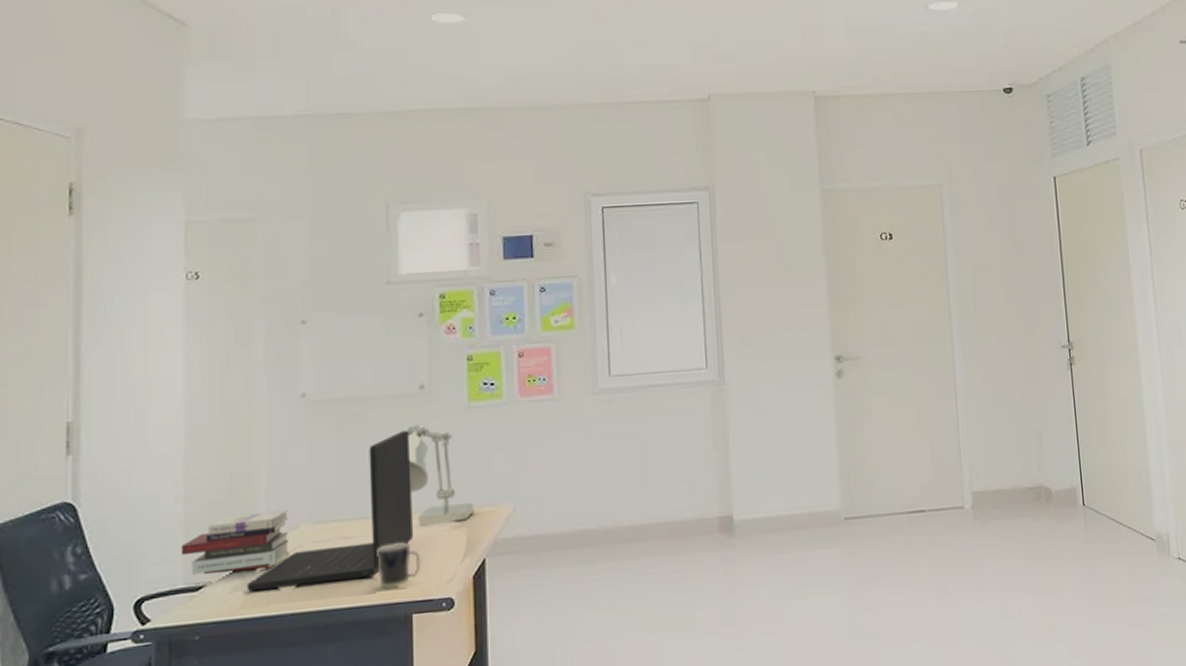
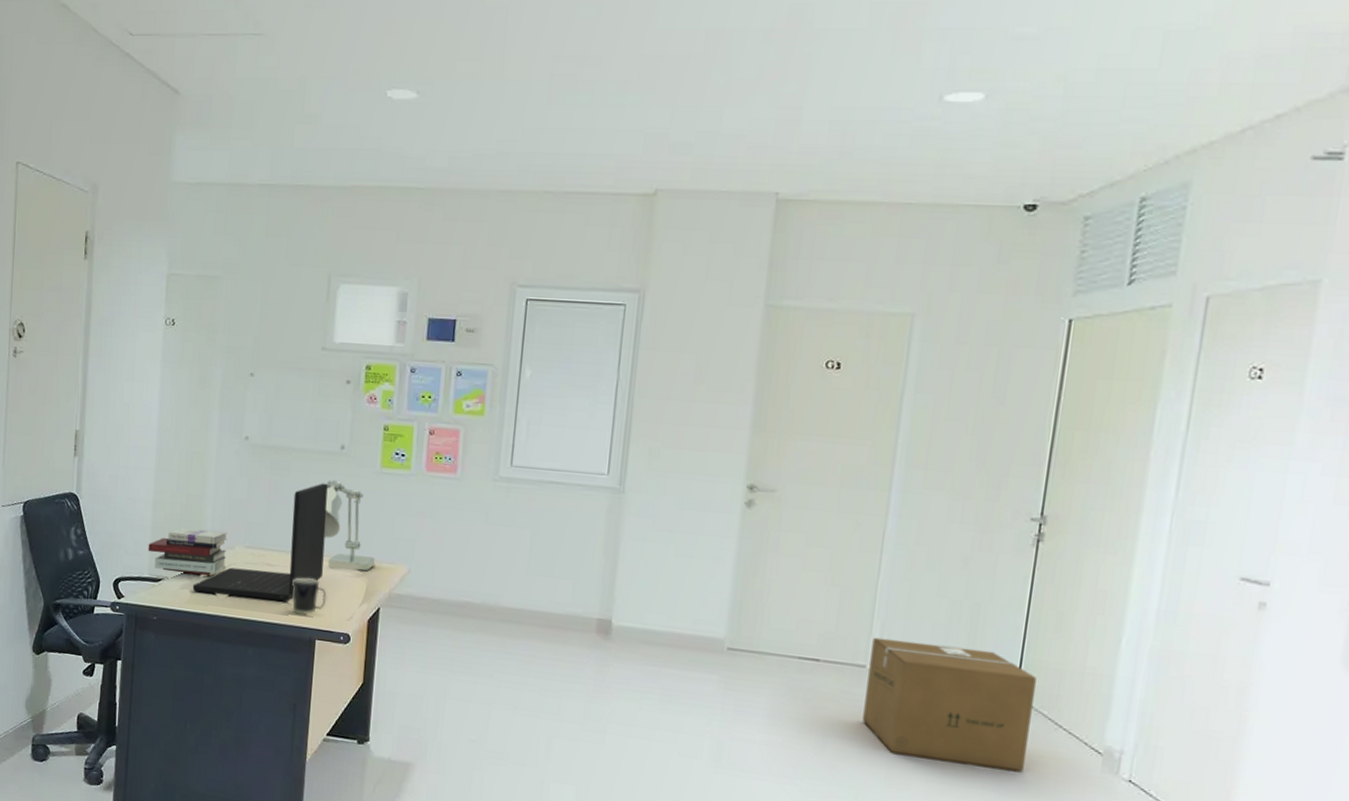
box: none [965,469,1103,584] -> present [862,637,1036,771]

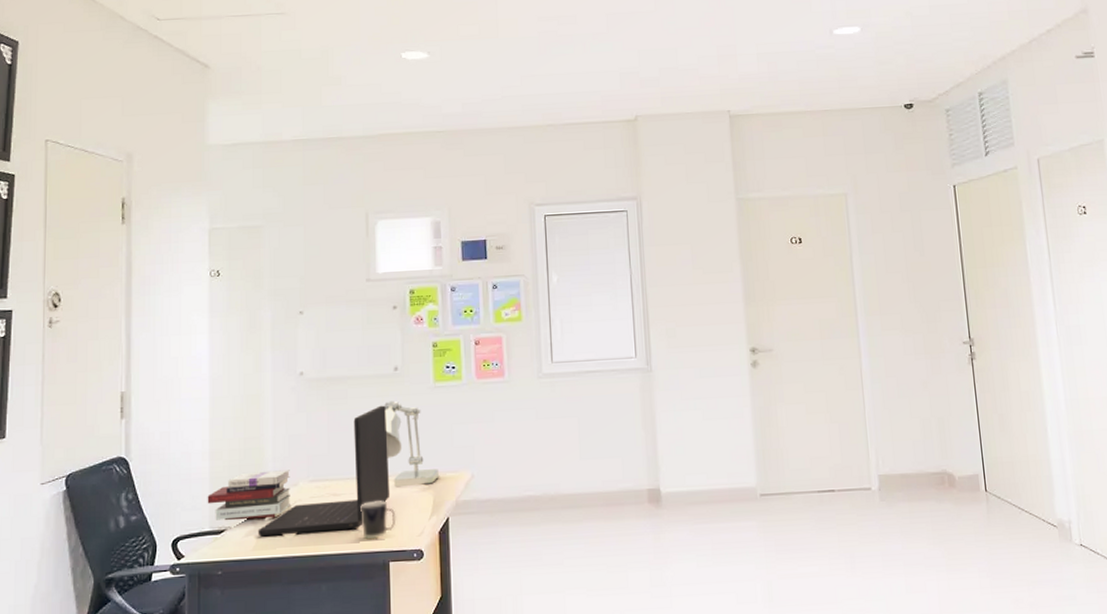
box: present [862,637,1036,771] -> none [871,456,1005,561]

